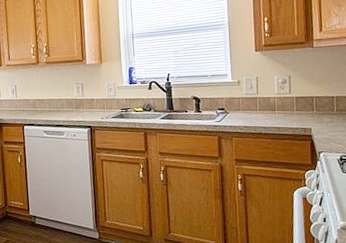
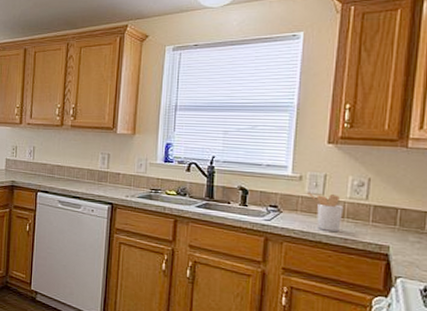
utensil holder: none [246,93,274,123] -> present [307,192,344,232]

